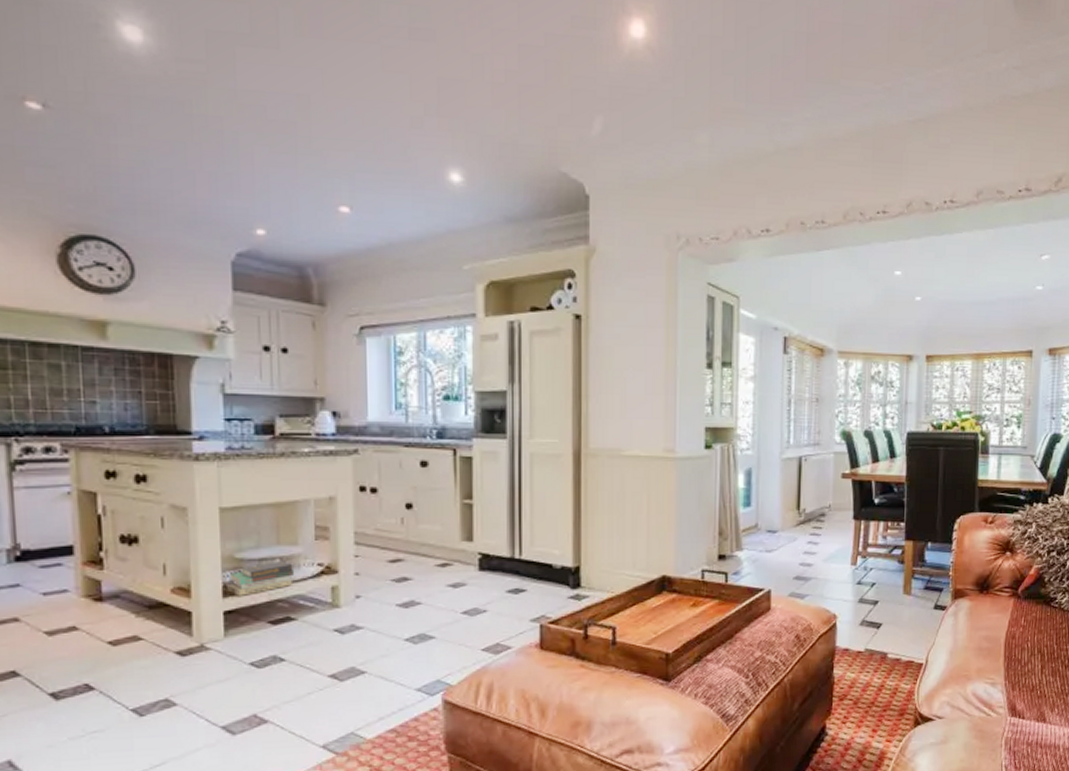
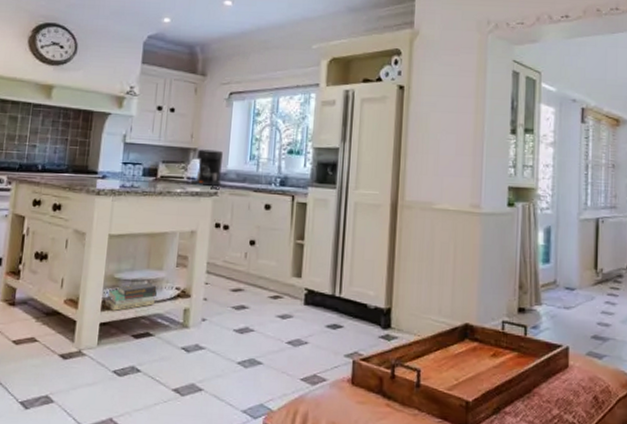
coffee maker: none [320,398,360,442] -> present [190,149,223,186]

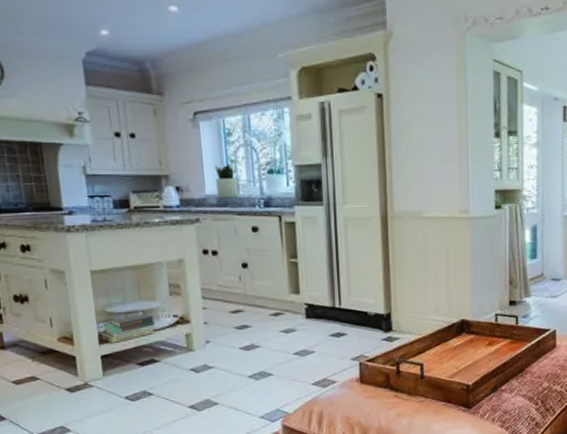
coffee maker: present [190,149,223,186] -> none [168,175,201,213]
planter: none [235,141,259,176] -> present [215,163,240,200]

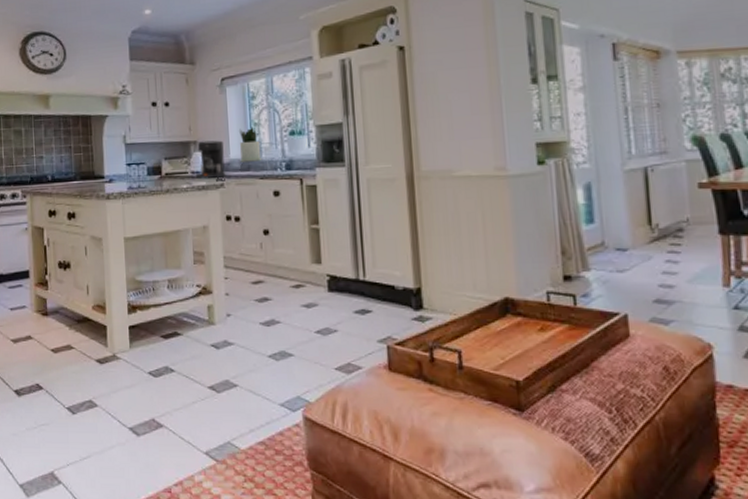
books: present [102,313,154,343] -> none [131,282,179,313]
coffee maker: none [168,175,201,213] -> present [195,140,225,179]

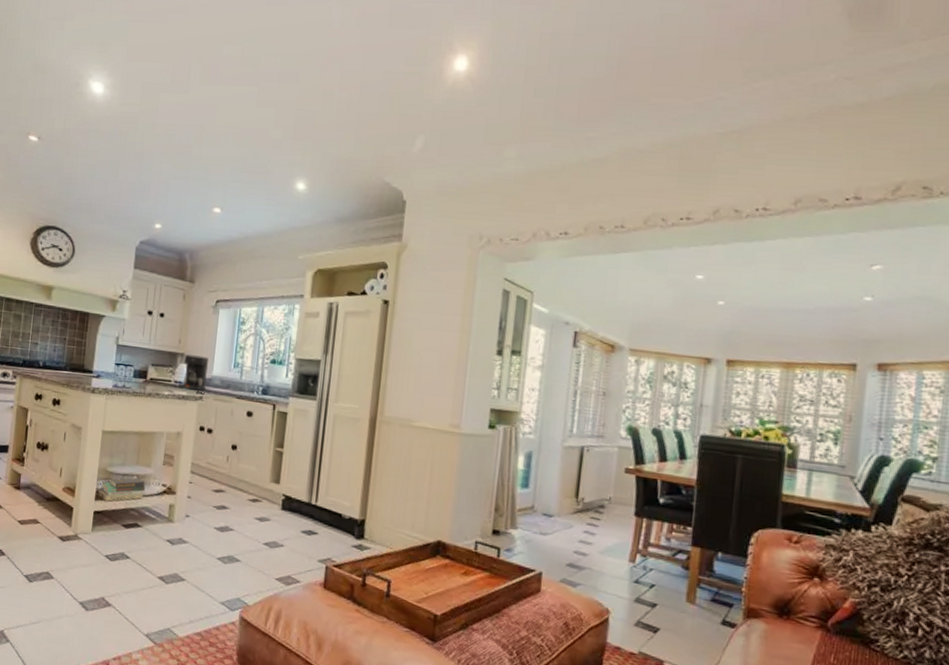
books: none [131,282,179,313] -> present [99,477,145,502]
planter: present [239,127,263,164] -> none [220,349,243,383]

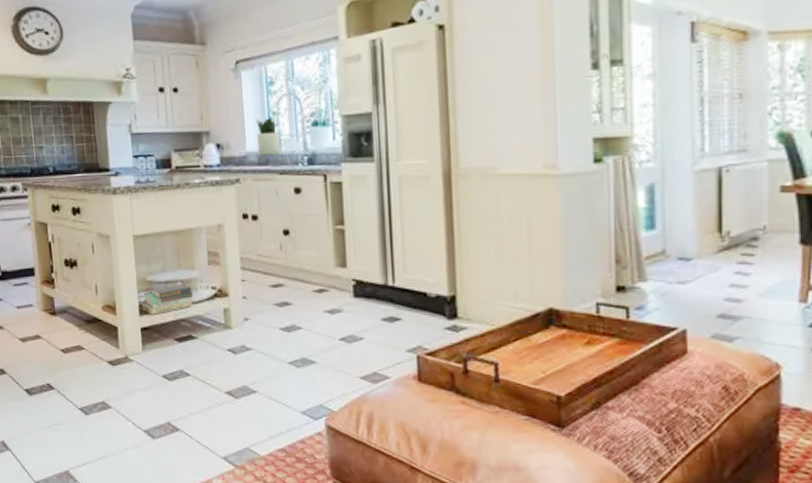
coffee maker: present [177,354,208,391] -> none [208,131,241,173]
planter: none [220,349,243,383] -> present [256,116,282,157]

